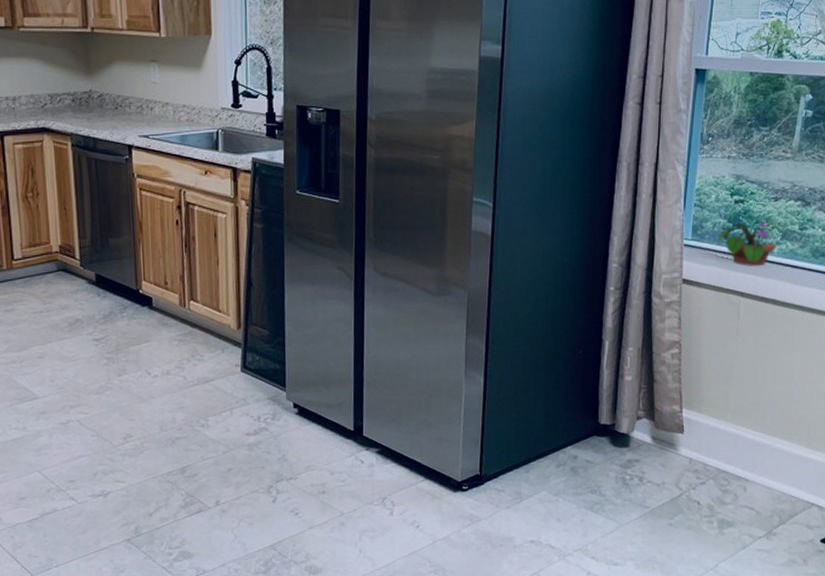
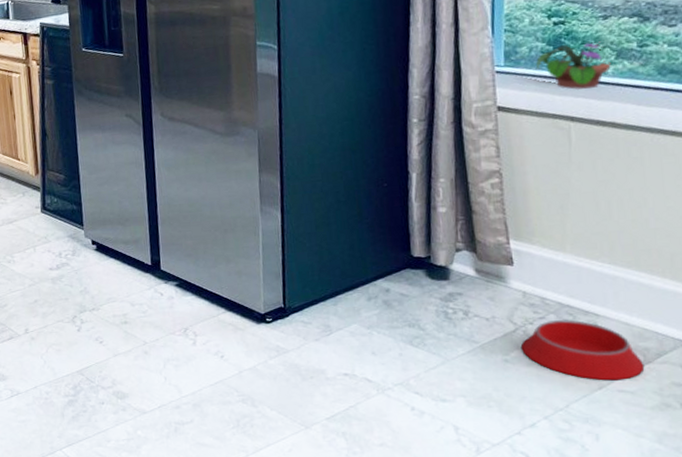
pet bowl: none [683,485,779,542] -> present [520,320,645,381]

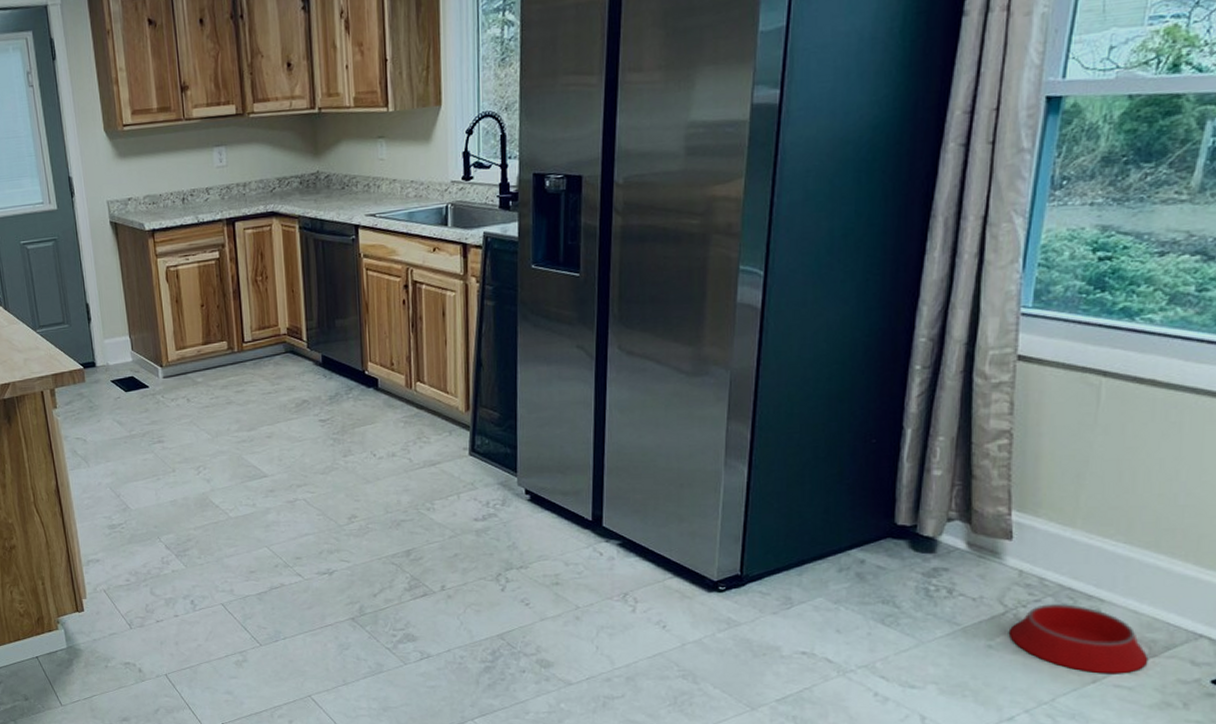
potted flower: present [535,41,611,90] -> none [1069,282,1161,339]

